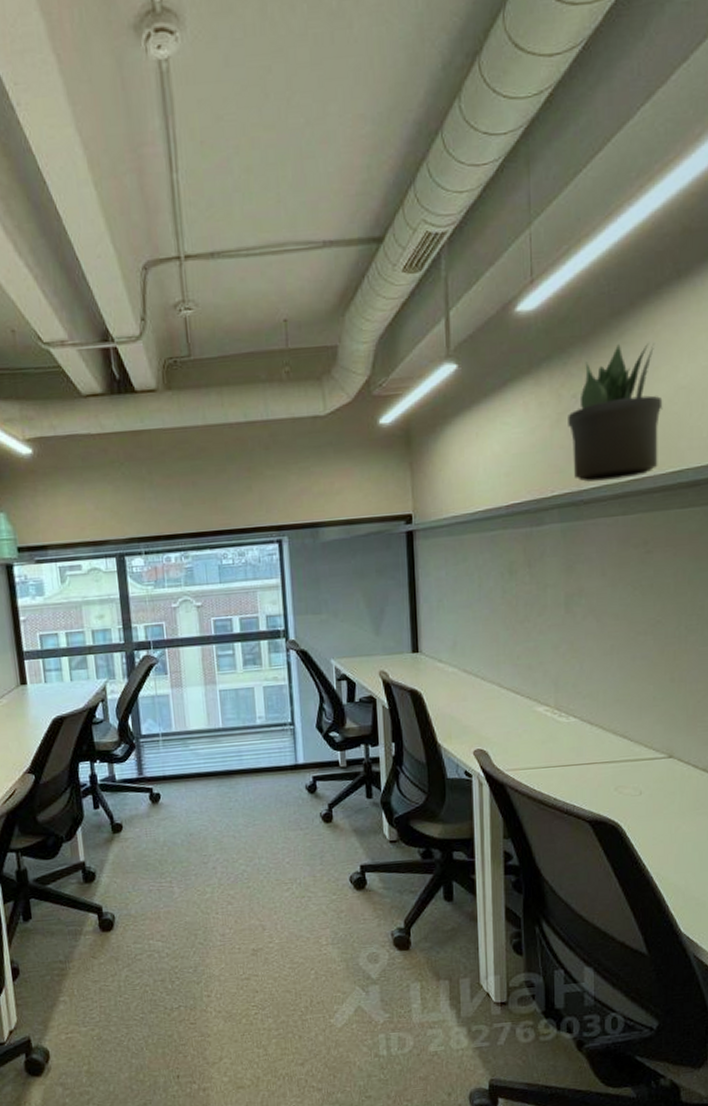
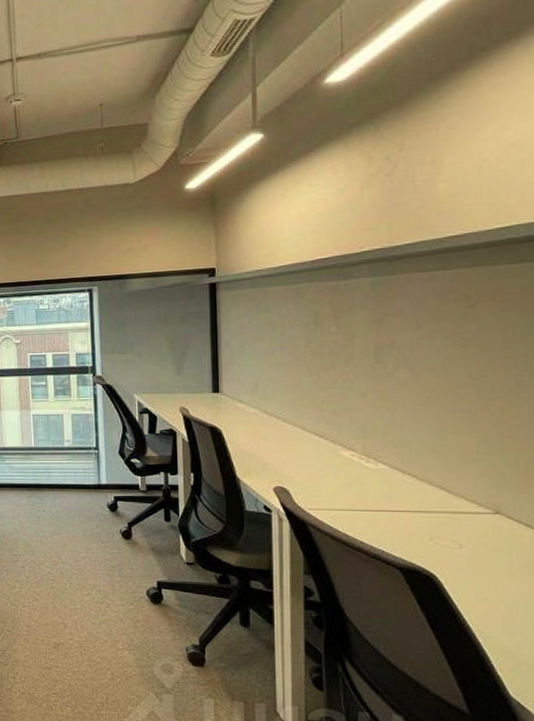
planter: present [568,343,663,482] -> none [380,104,489,238]

